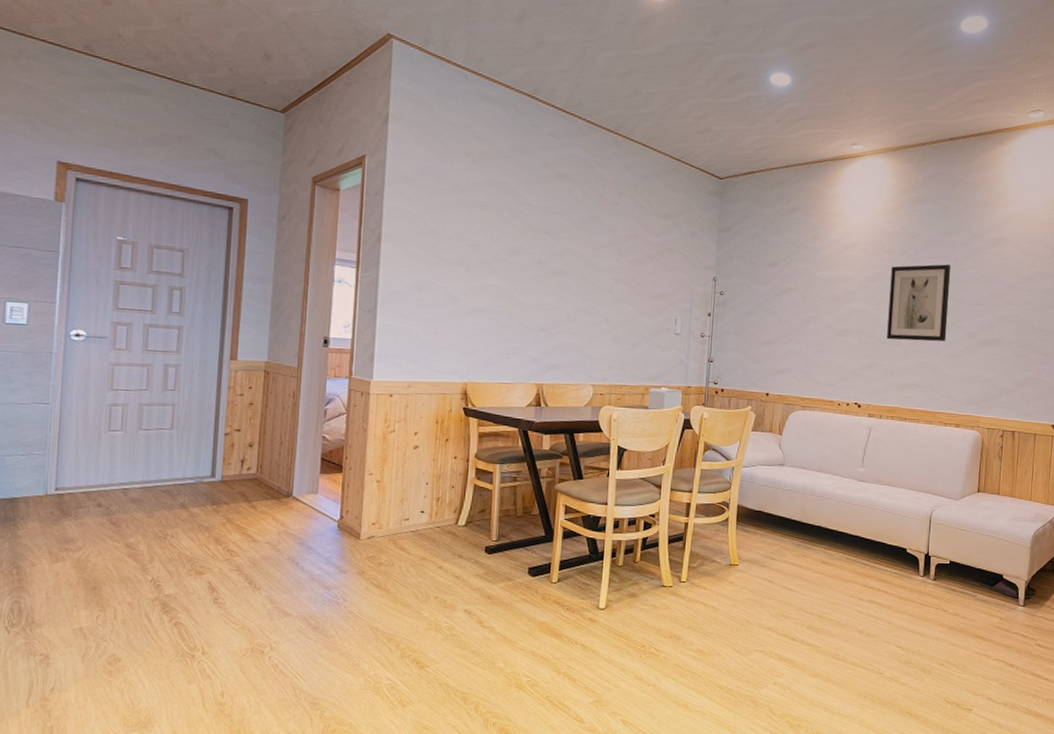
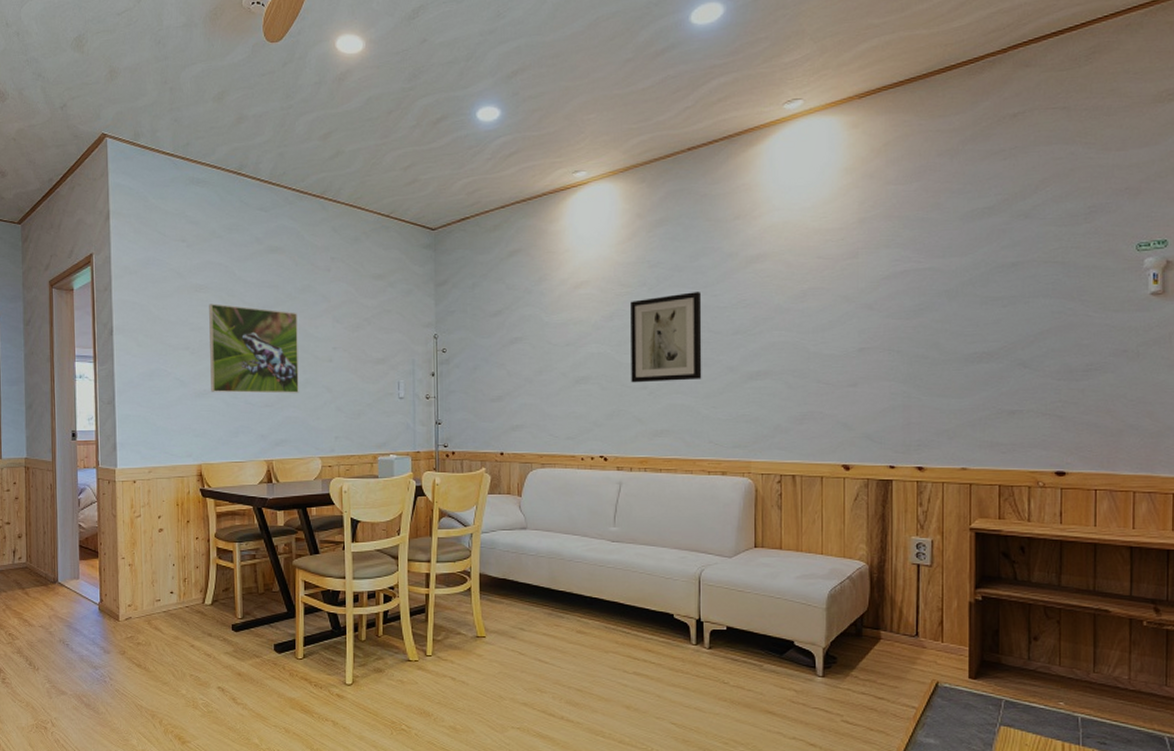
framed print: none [484,222,581,320] -> present [209,304,299,394]

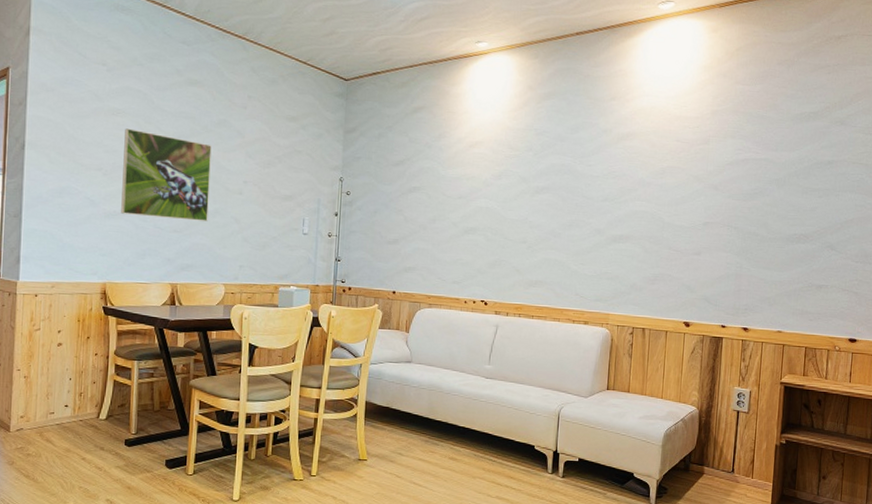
wall art: present [631,292,702,383] -> none [513,160,579,239]

